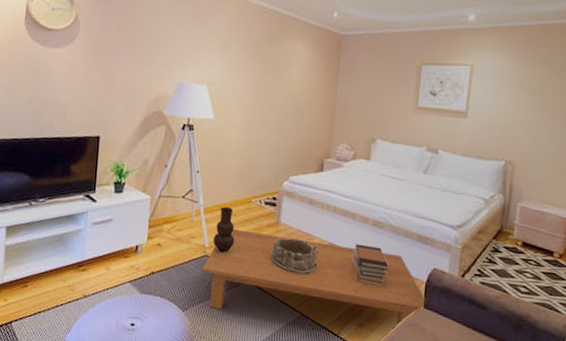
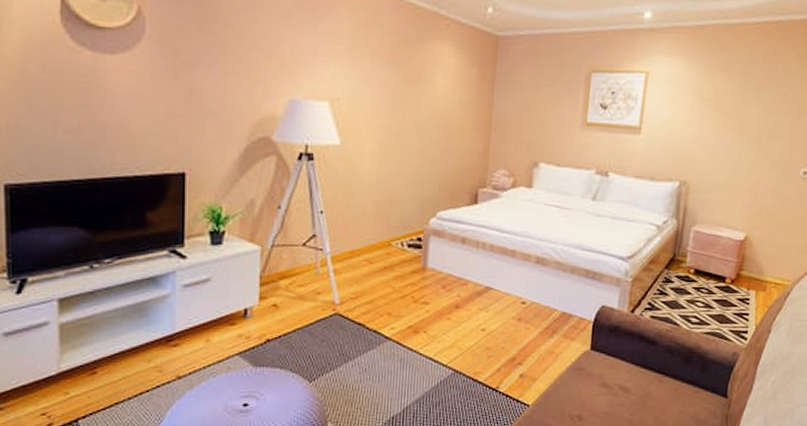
coffee table: present [201,229,427,326] -> none [331,280,594,375]
vase: present [213,206,235,253] -> none [344,253,372,309]
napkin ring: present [270,236,319,275] -> none [415,284,474,326]
book stack: present [353,244,389,287] -> none [513,285,553,332]

